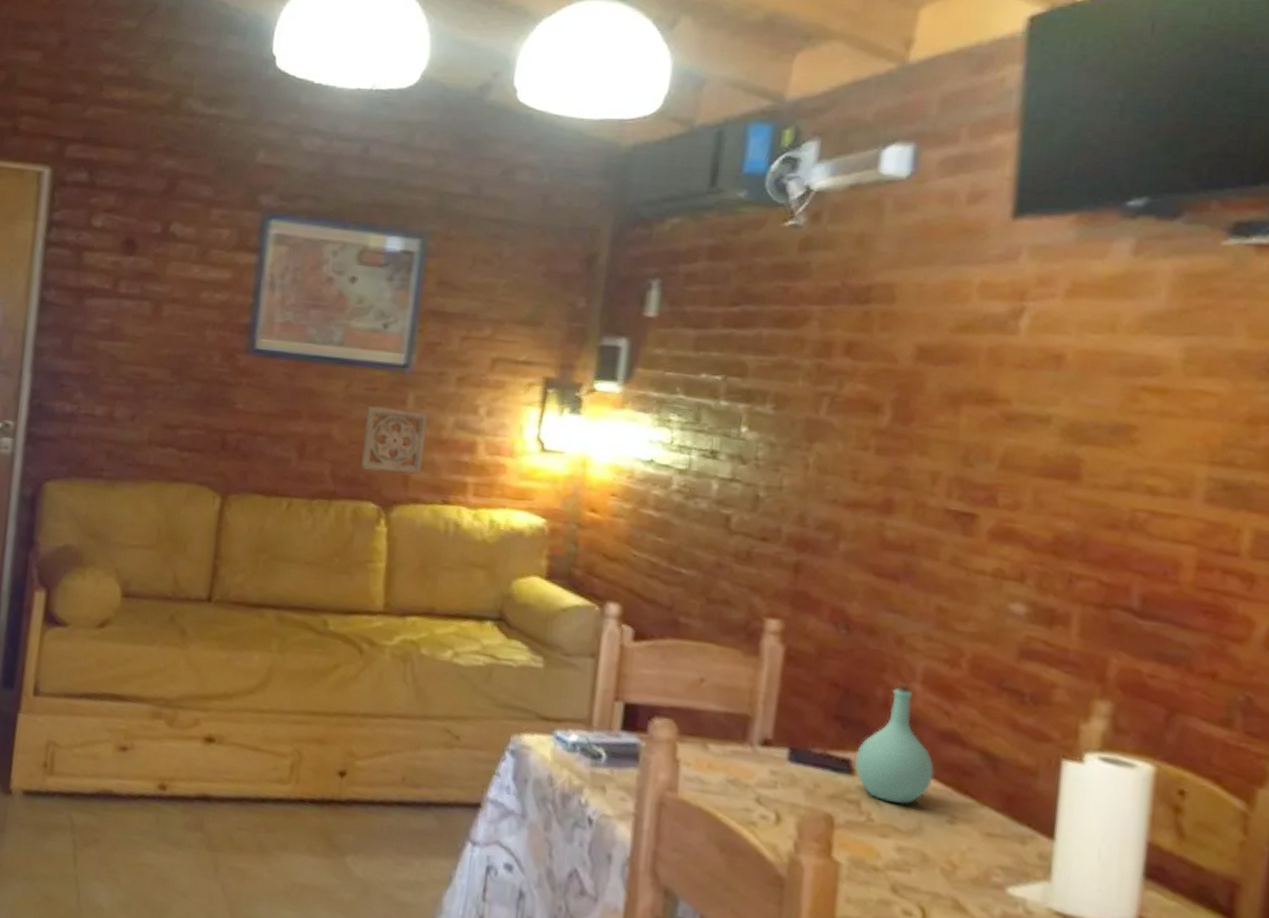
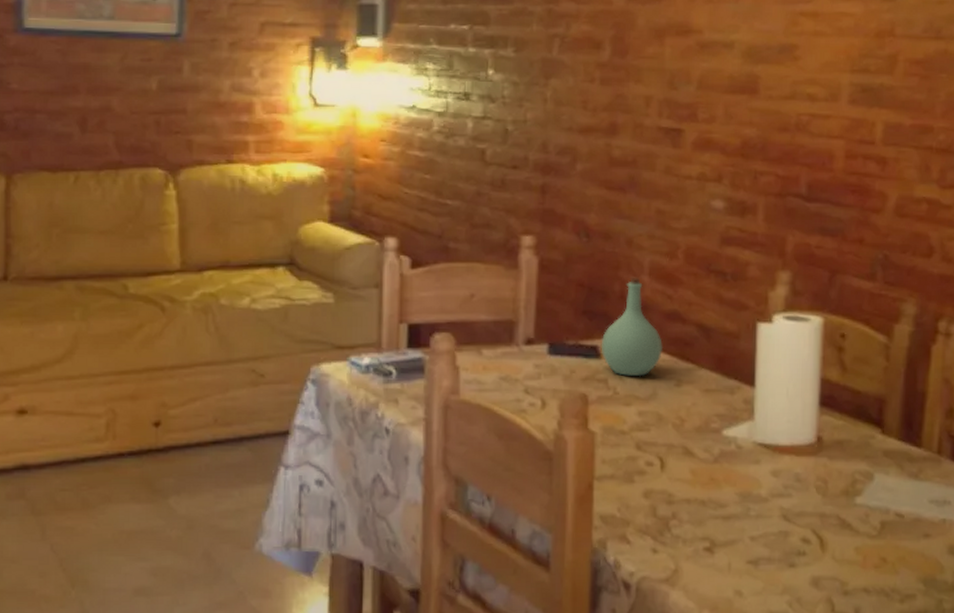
wall ornament: present [361,406,429,475] -> none [143,76,205,138]

